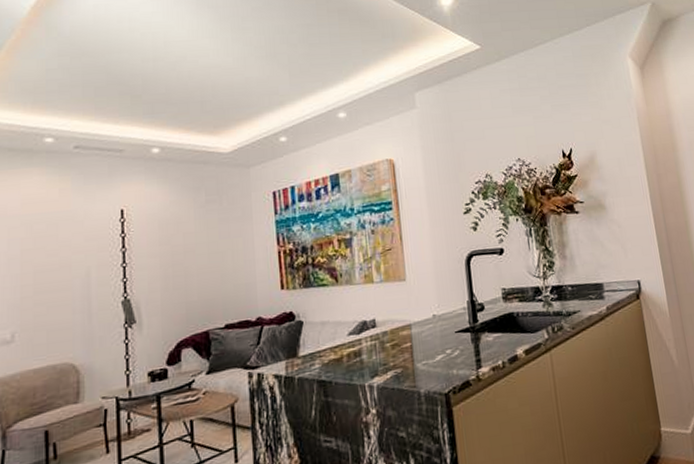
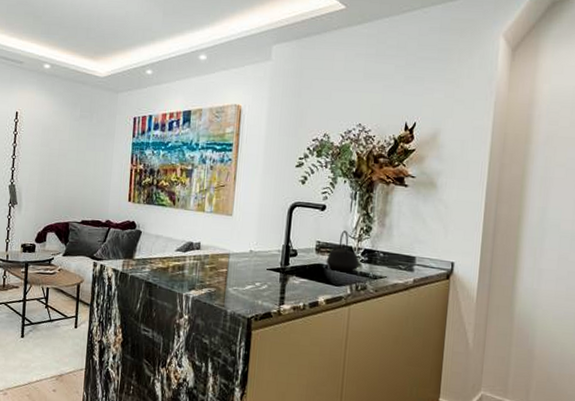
kettle: none [515,271,550,317] -> present [326,230,359,273]

